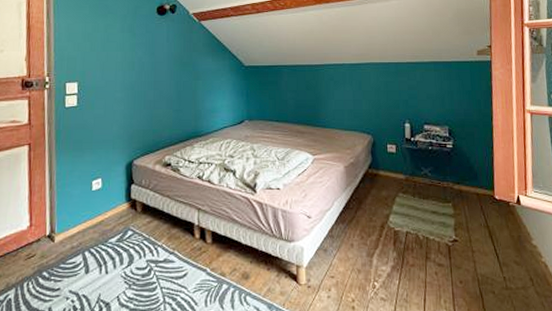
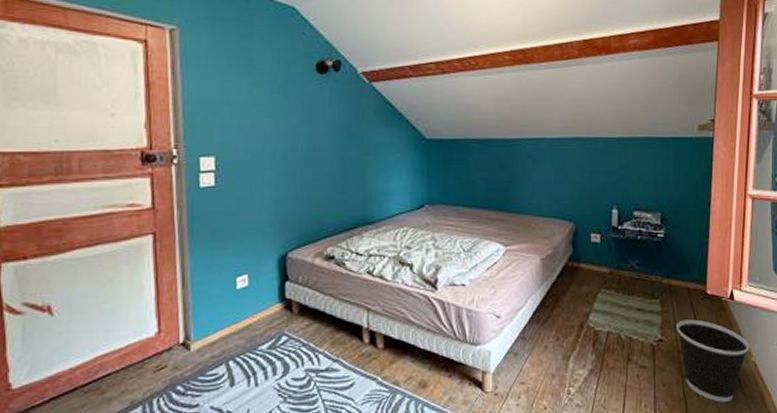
wastebasket: none [469,222,539,300] -> present [677,319,749,402]

